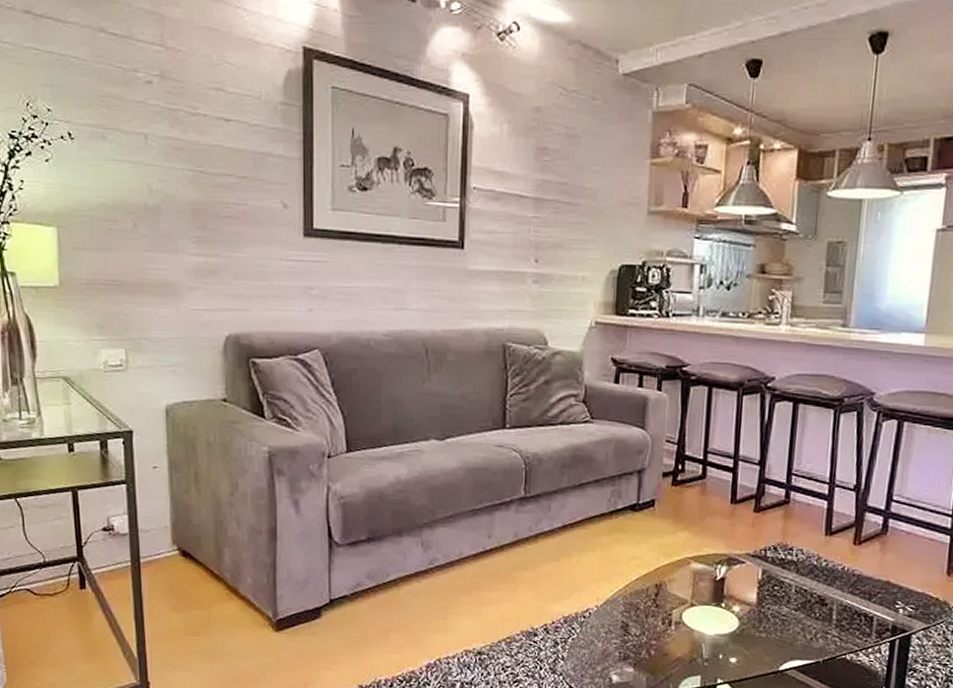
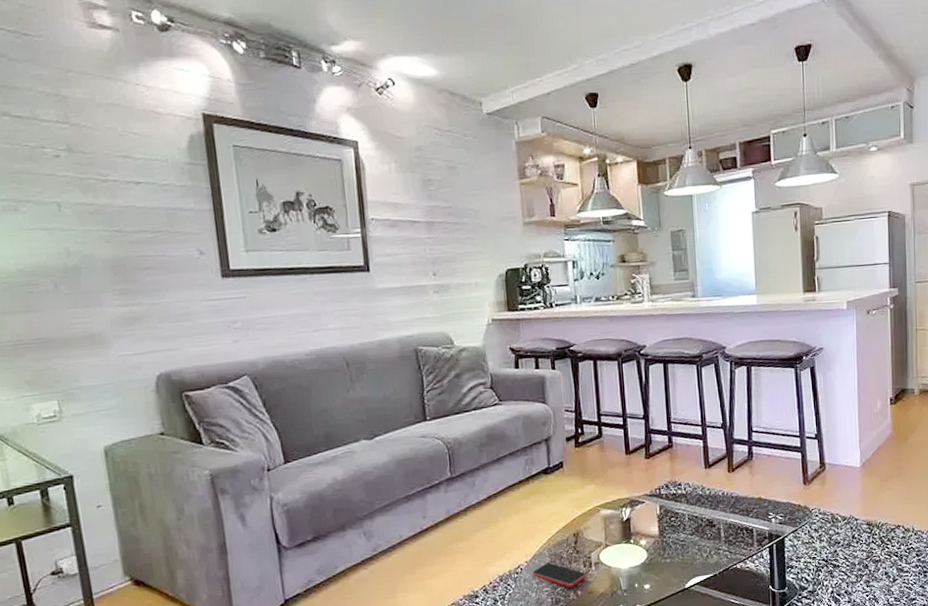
smartphone: none [601,611,664,645] -> present [532,562,587,588]

